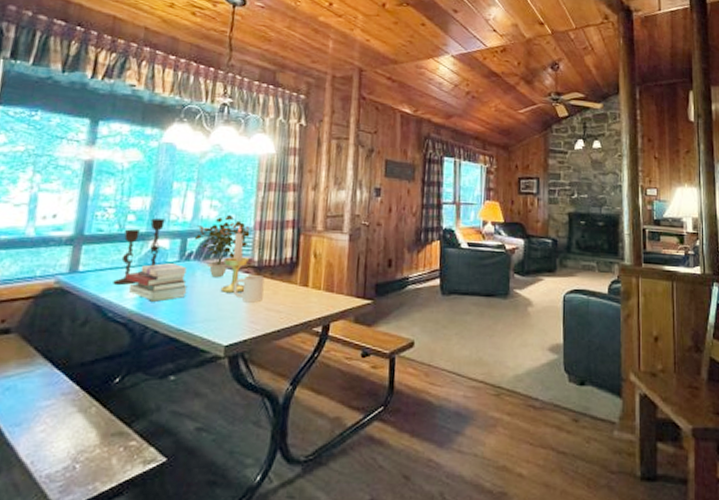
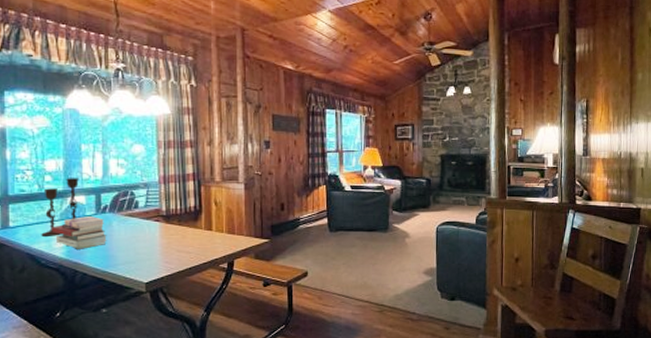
potted plant: present [194,215,252,278] -> none [107,172,157,227]
candlestick: present [220,226,250,293] -> none [136,181,159,239]
mug: present [233,275,265,303] -> none [146,223,173,246]

